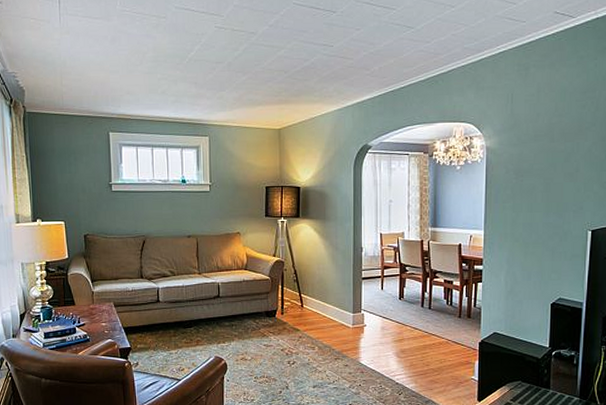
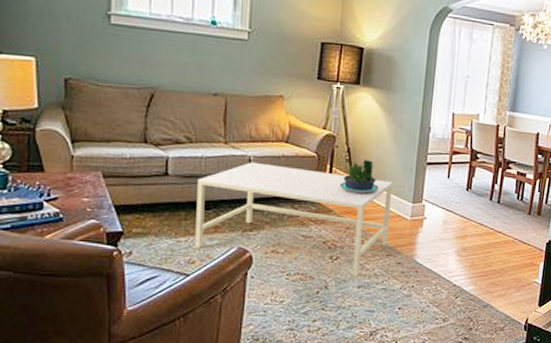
coffee table: none [181,287,335,378] -> present [195,162,393,277]
potted plant: none [291,279,323,307] -> present [340,160,379,194]

